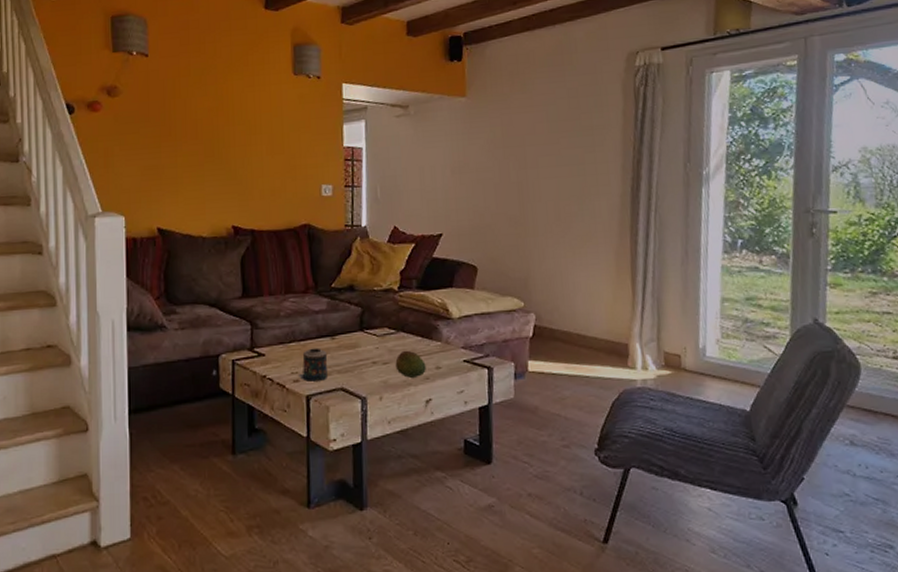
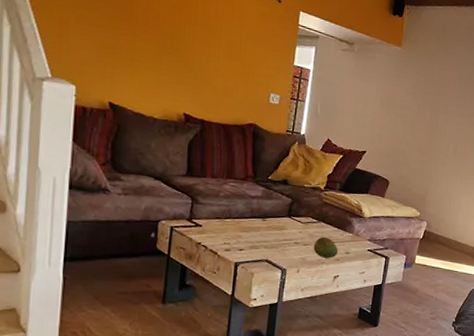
candle: present [299,347,328,382] -> none [230,225,258,252]

